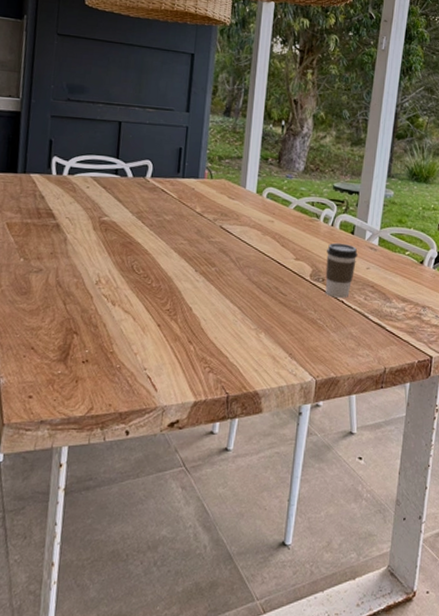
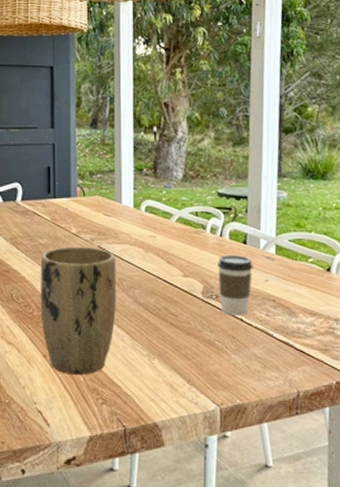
plant pot: none [159,224,235,345] -> present [40,246,117,376]

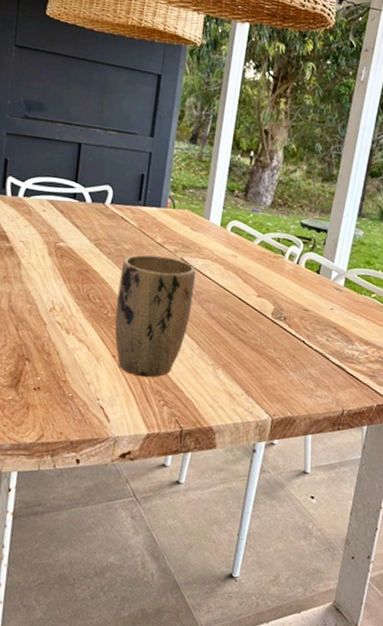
coffee cup: present [218,254,253,315] -> none [287,281,322,338]

